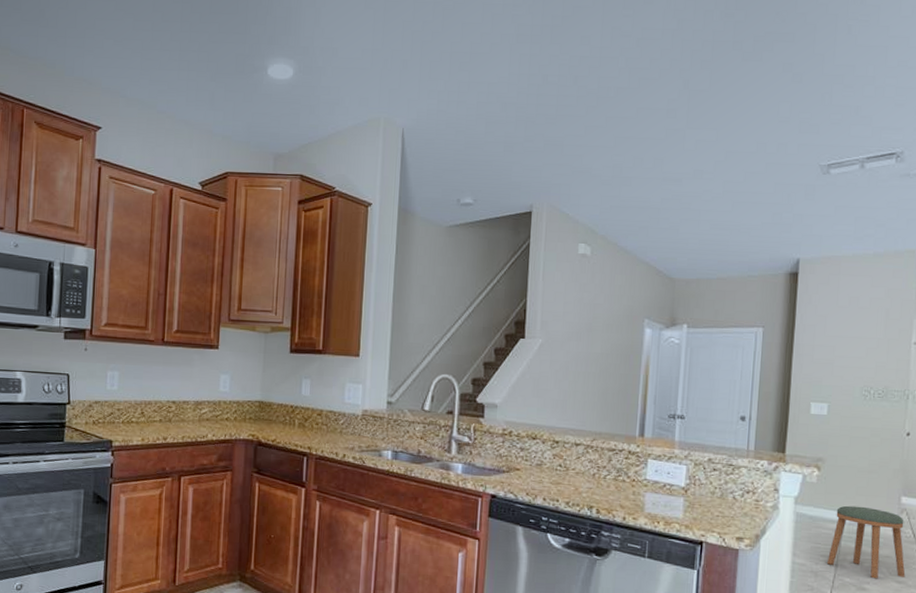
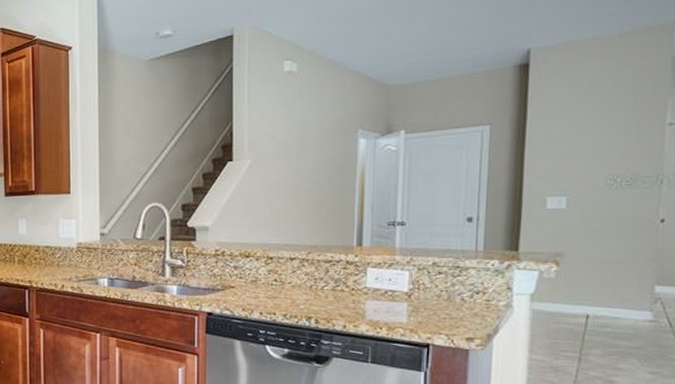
stool: present [826,505,906,579] -> none [568,299,661,371]

